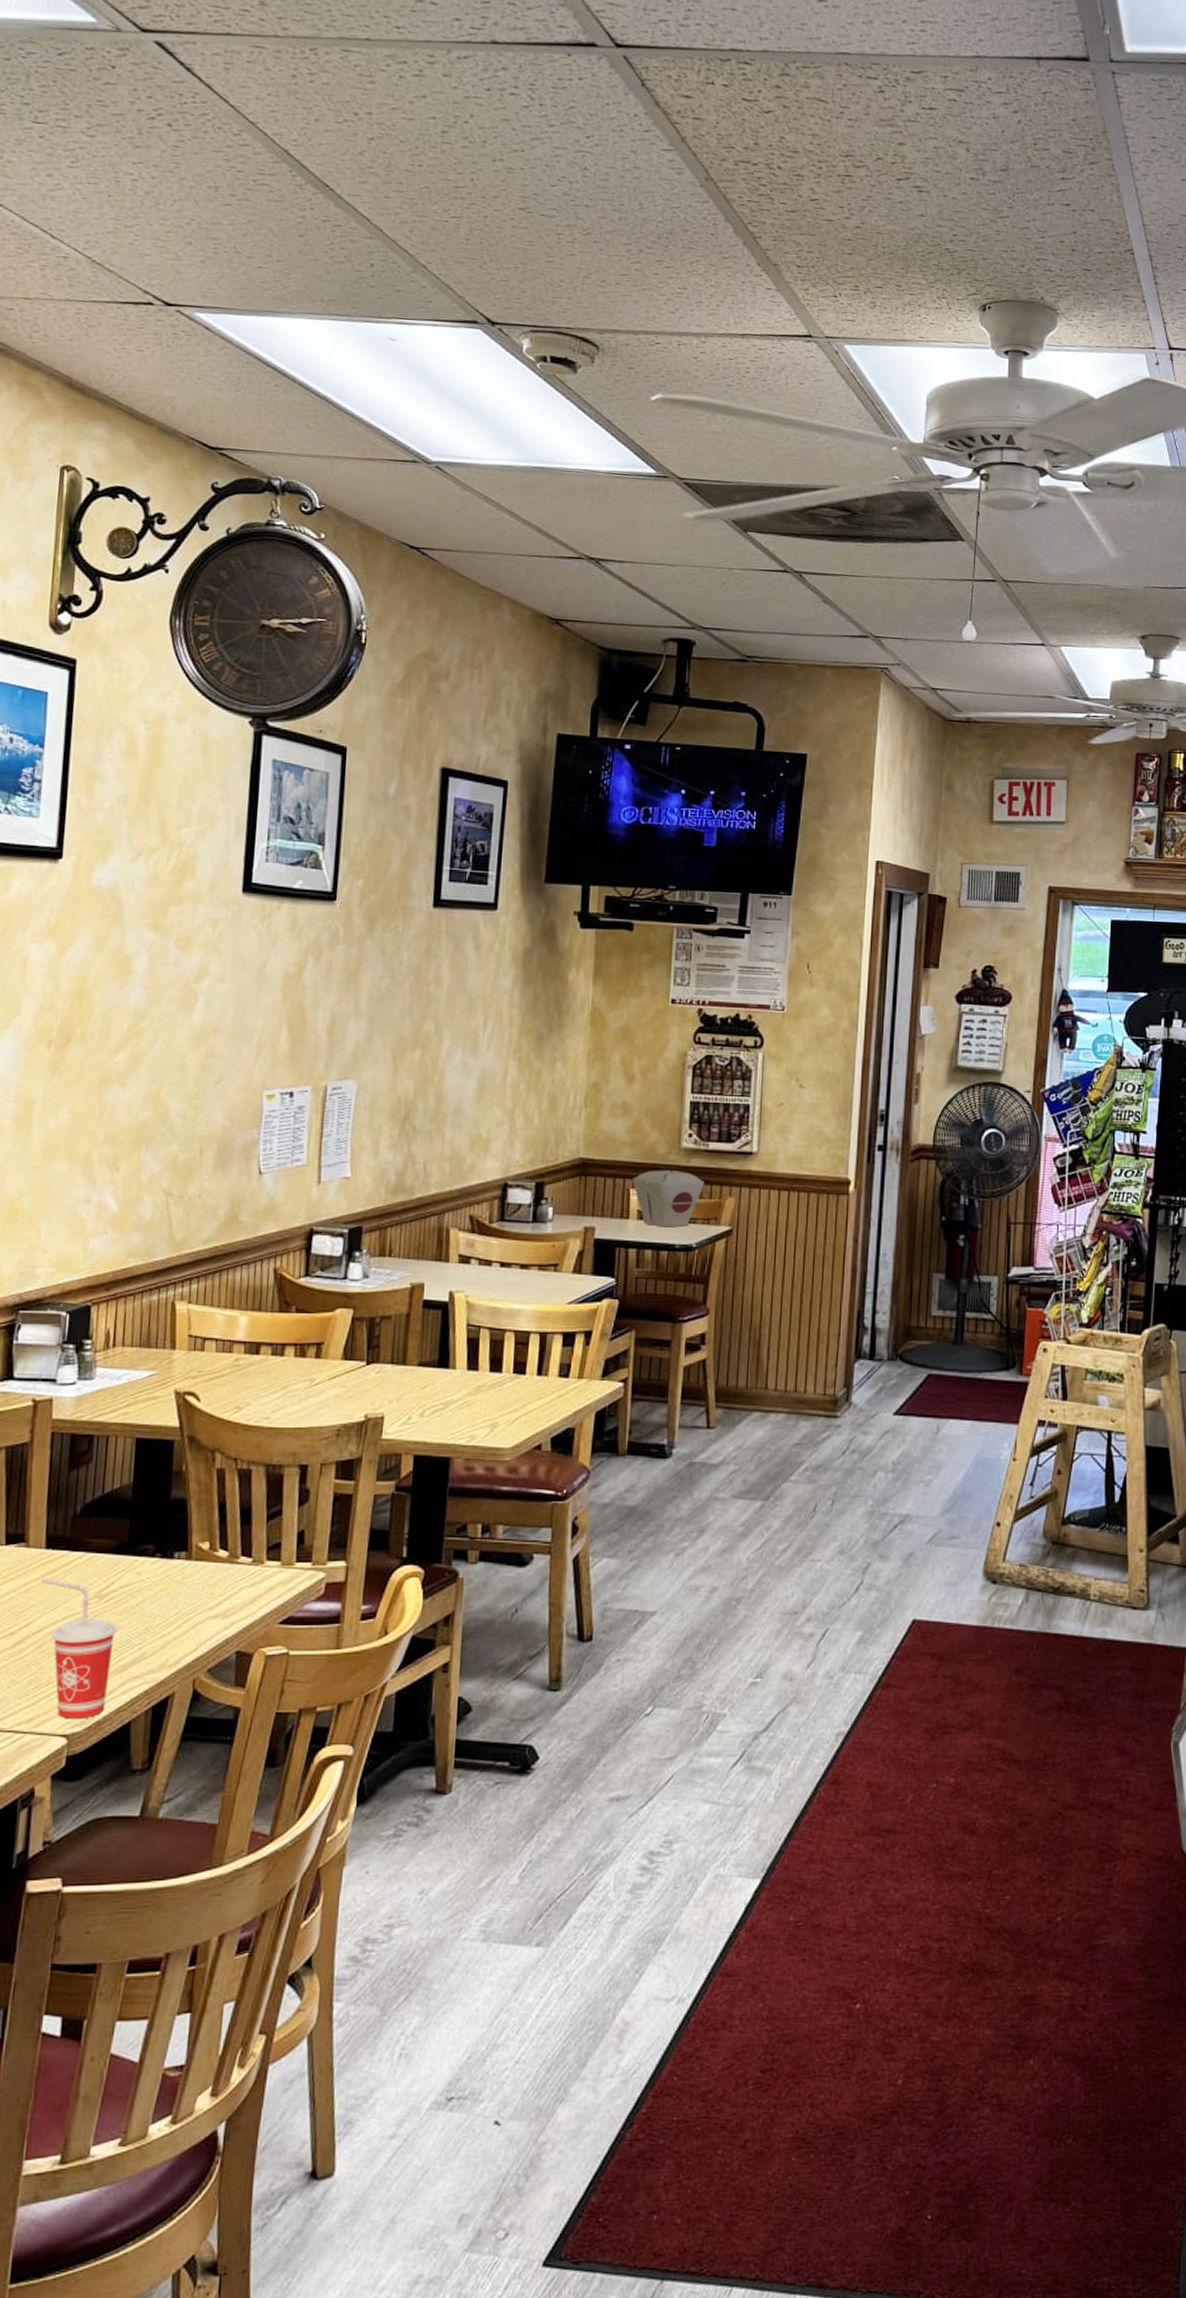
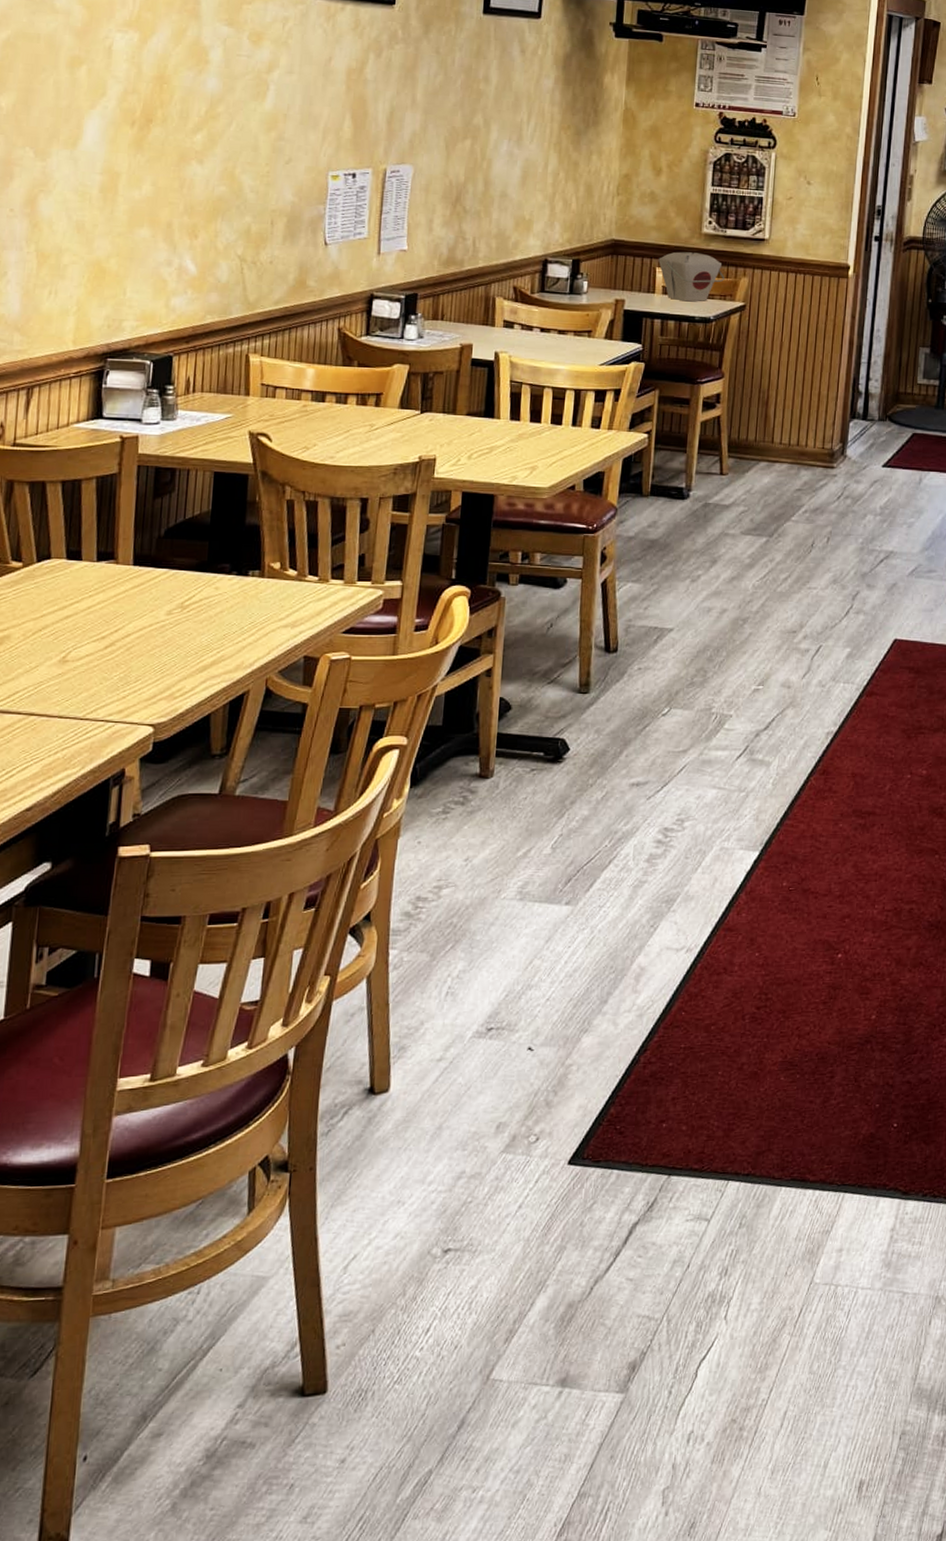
beverage cup: present [41,1578,118,1719] -> none [130,590,199,711]

